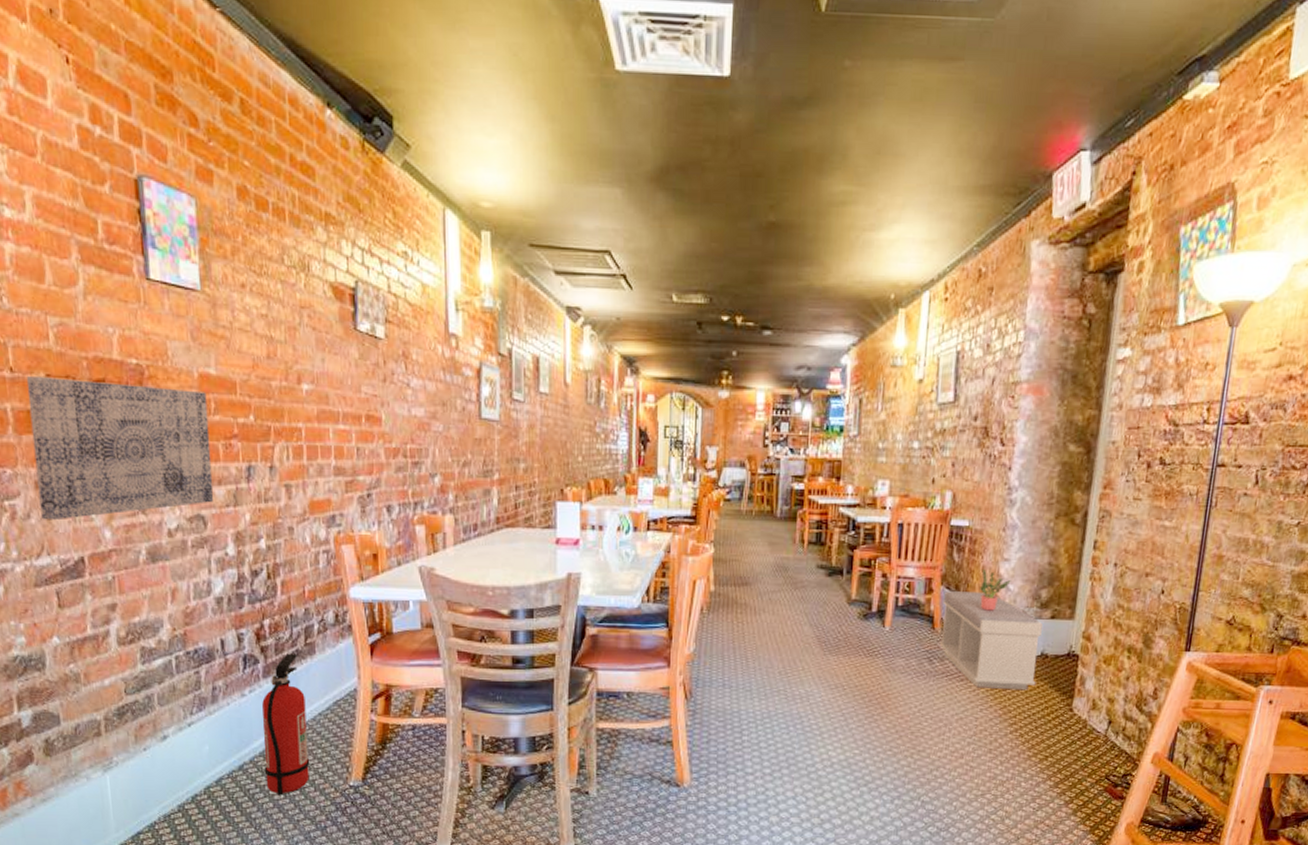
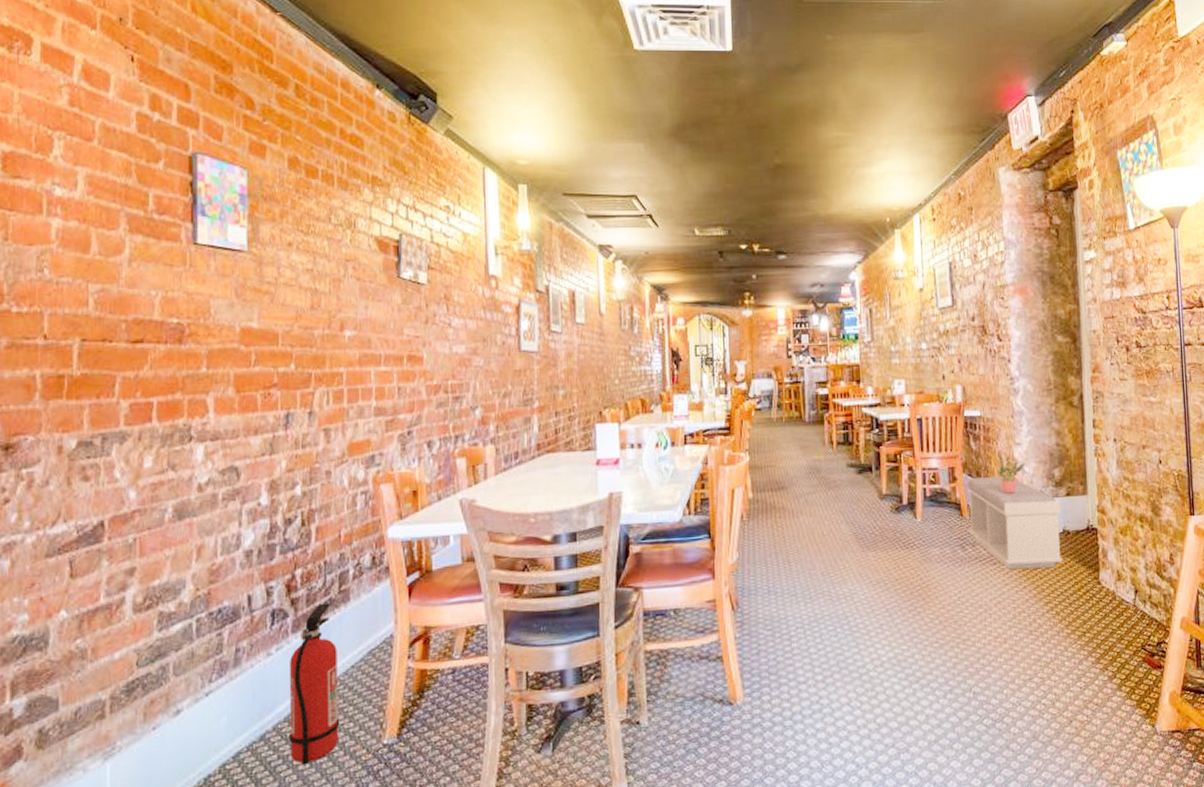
wall art: present [26,375,214,521] -> none [60,341,249,486]

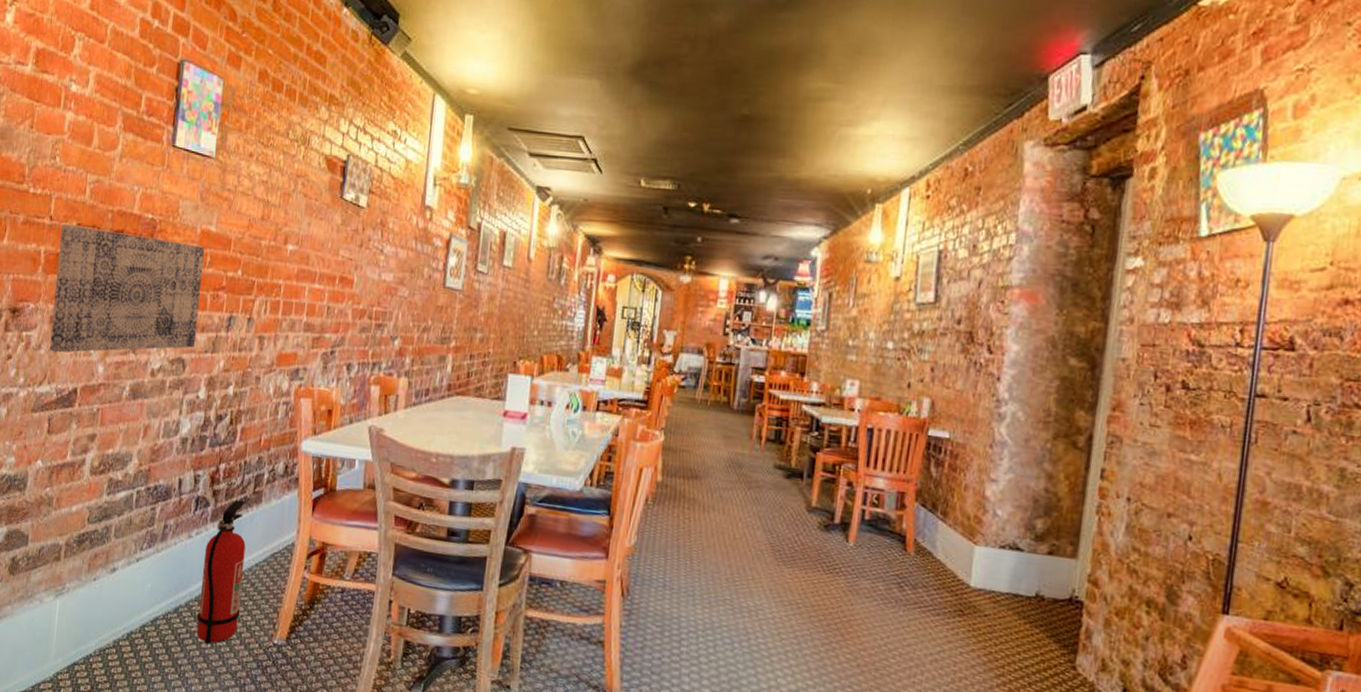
wall art: none [60,341,249,486] -> present [49,223,205,353]
bench: present [966,476,1063,570] -> none [911,509,1038,637]
potted plant: present [998,455,1026,494] -> none [961,489,999,538]

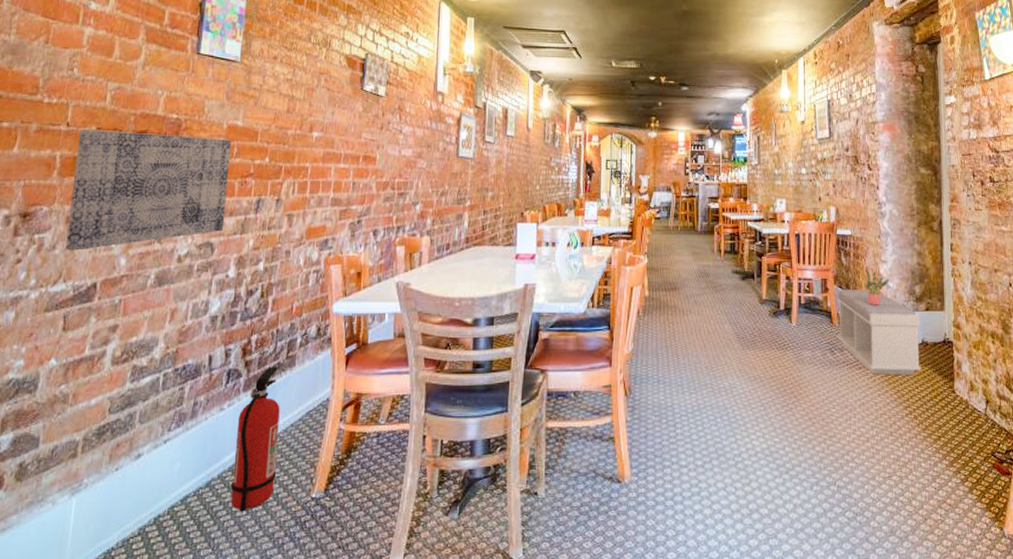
bench: none [911,509,1038,637] -> present [837,290,921,376]
potted plant: none [961,489,999,538] -> present [865,270,890,306]

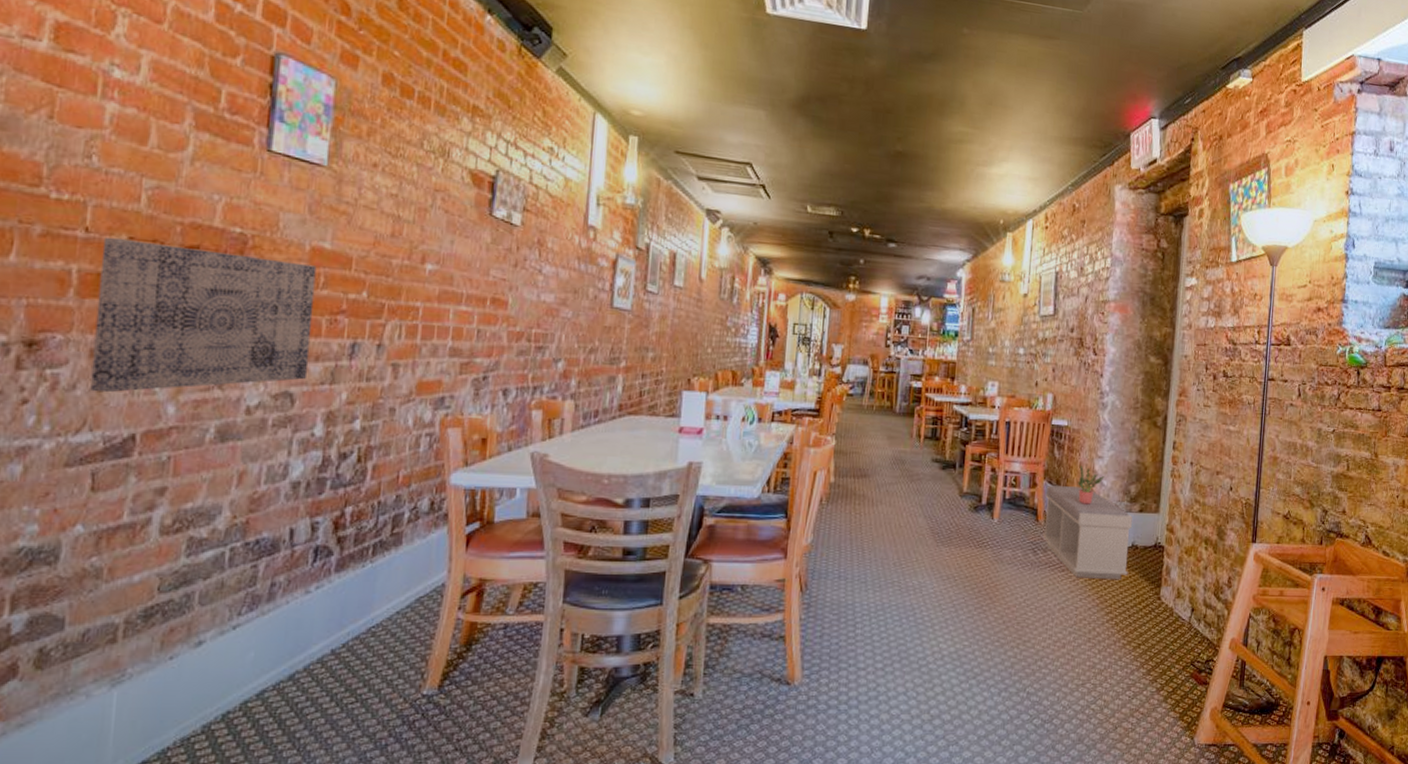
fire extinguisher: present [230,366,280,512] -> none [320,544,383,709]

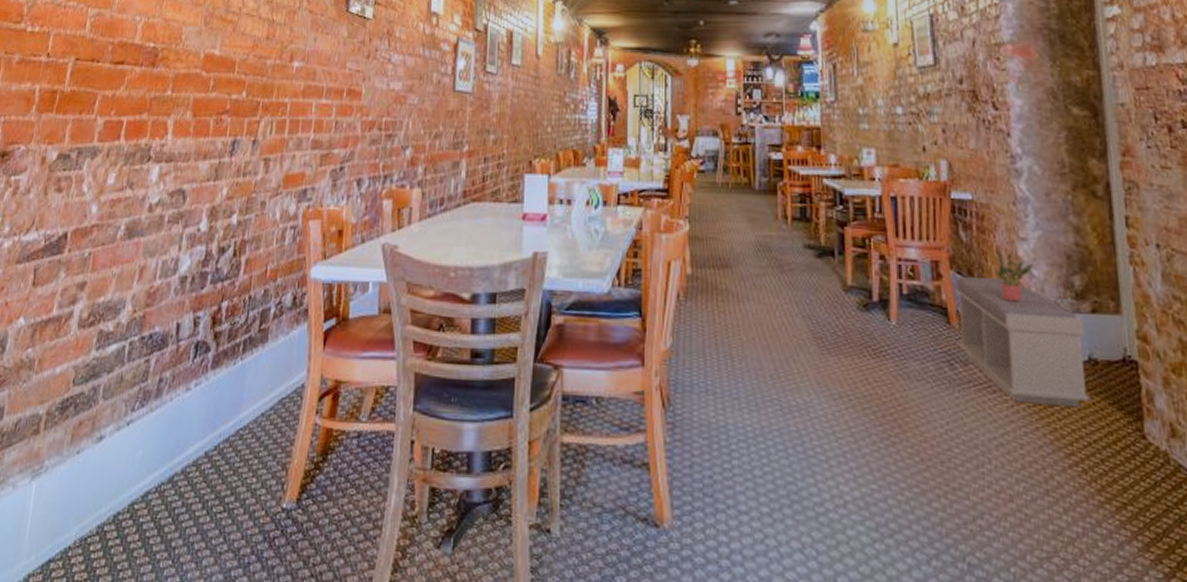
wall art: present [90,236,317,393] -> none [39,59,208,195]

